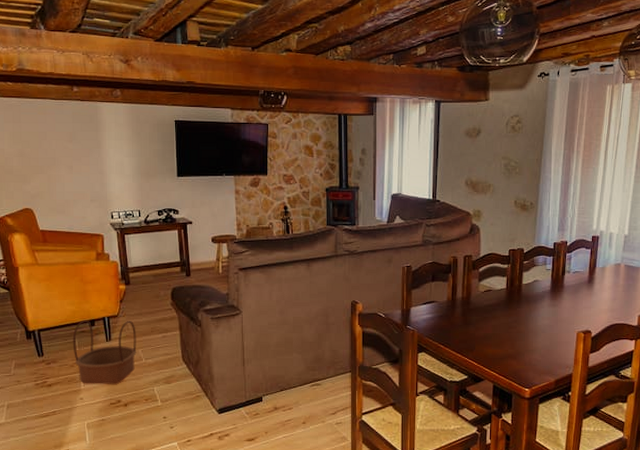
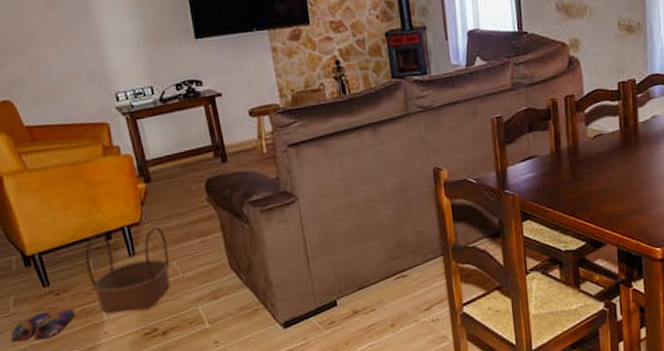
slippers: none [9,376,60,397] -> present [10,308,75,343]

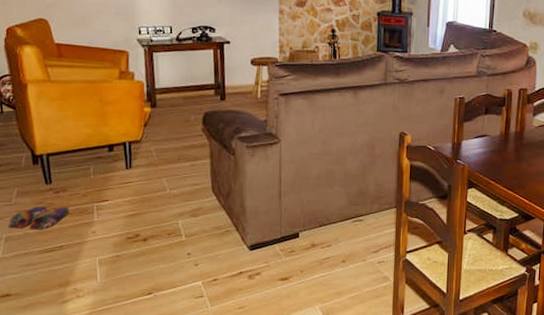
basket: present [85,227,170,314] -> none [86,145,161,216]

